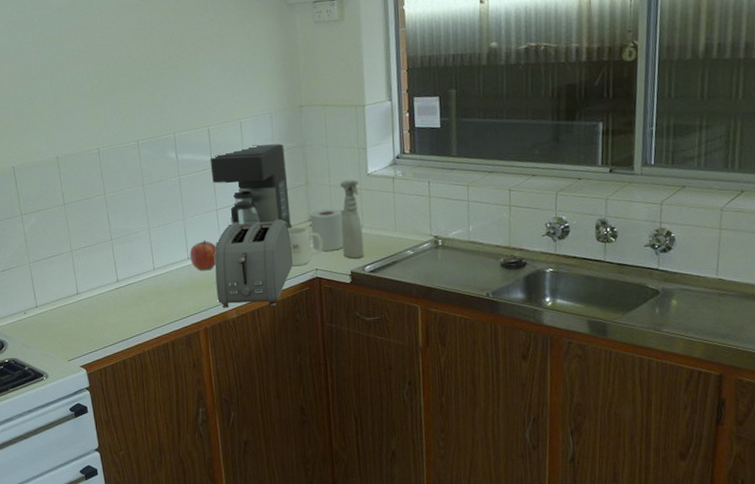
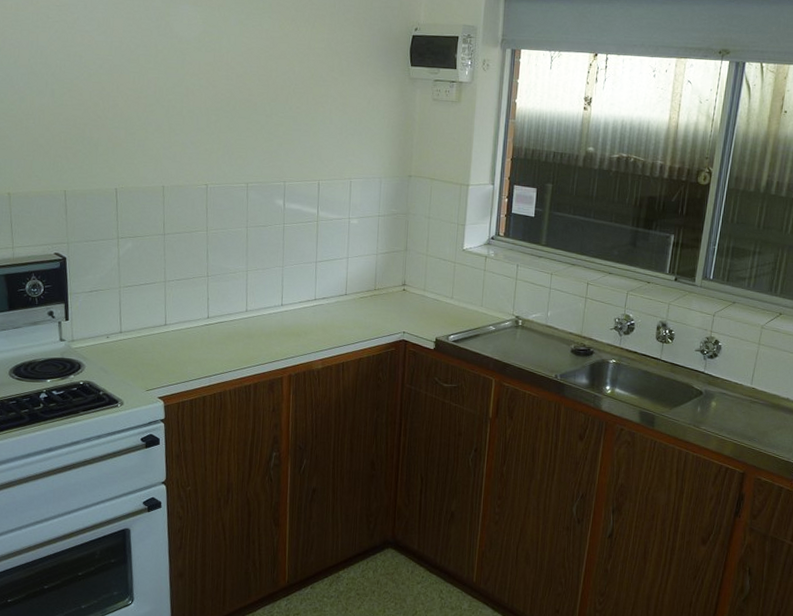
fruit: present [189,240,217,270] -> none [283,289,311,319]
coffee maker: present [210,143,292,246] -> none [310,205,389,297]
toaster: present [214,219,293,309] -> none [305,276,384,363]
mug: present [288,227,323,267] -> none [381,289,413,327]
paper towel roll: present [310,209,344,252] -> none [403,277,437,317]
spray bottle: present [340,179,364,259] -> none [431,251,454,327]

